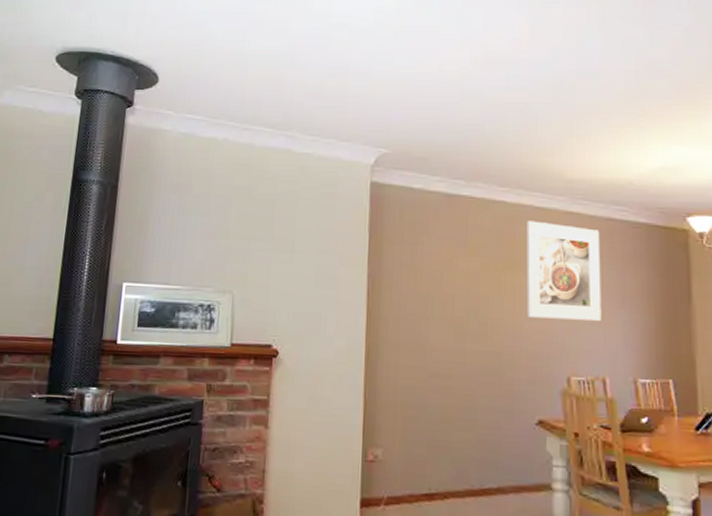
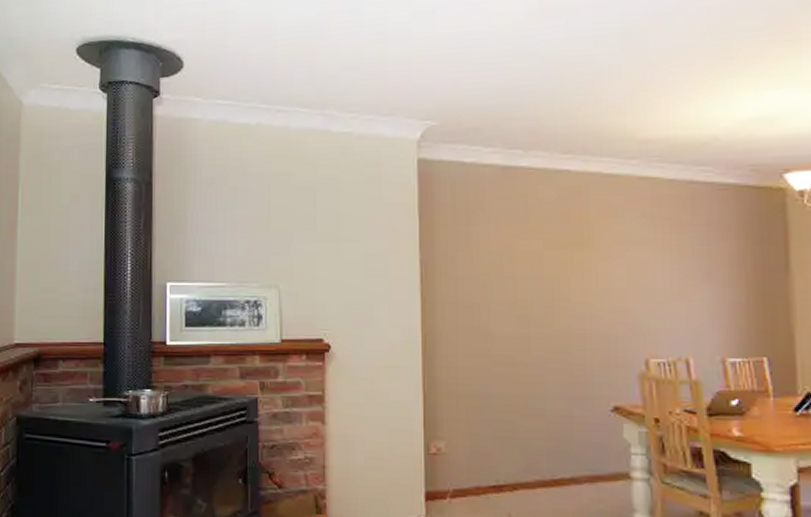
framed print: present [526,220,602,322] -> none [595,189,684,298]

